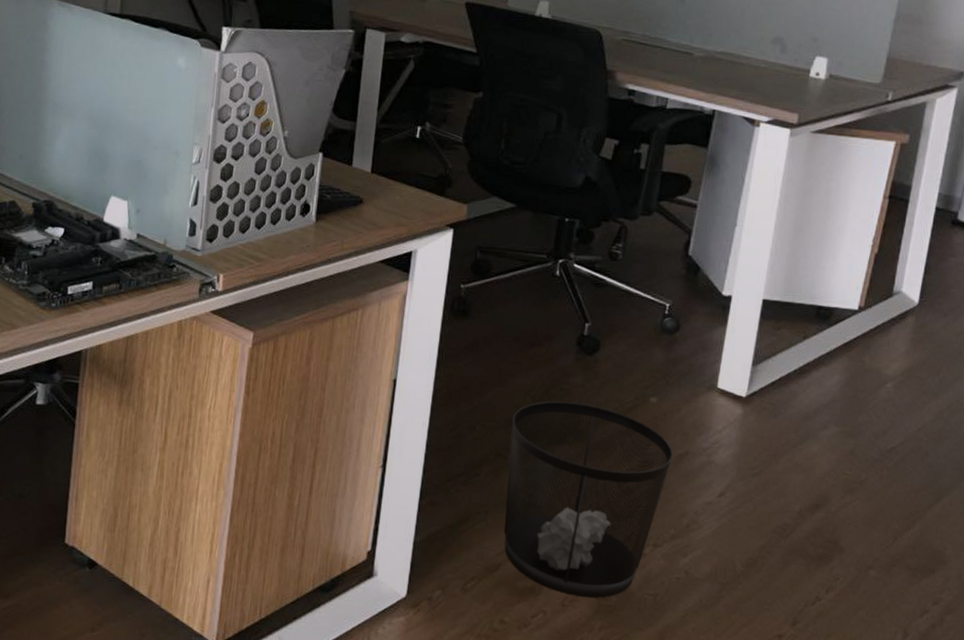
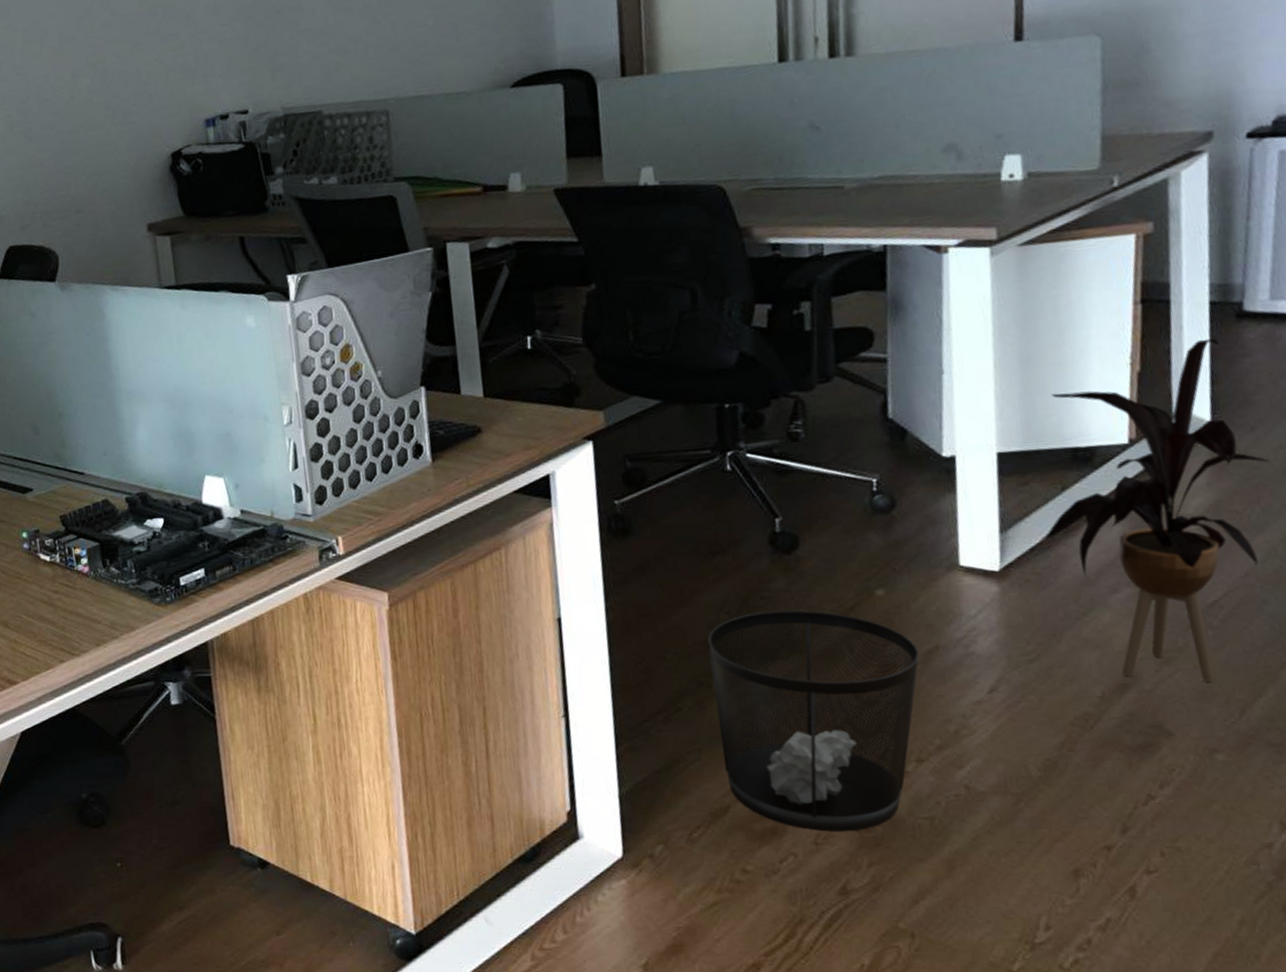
house plant: none [781,236,952,512] -> present [1041,338,1270,682]

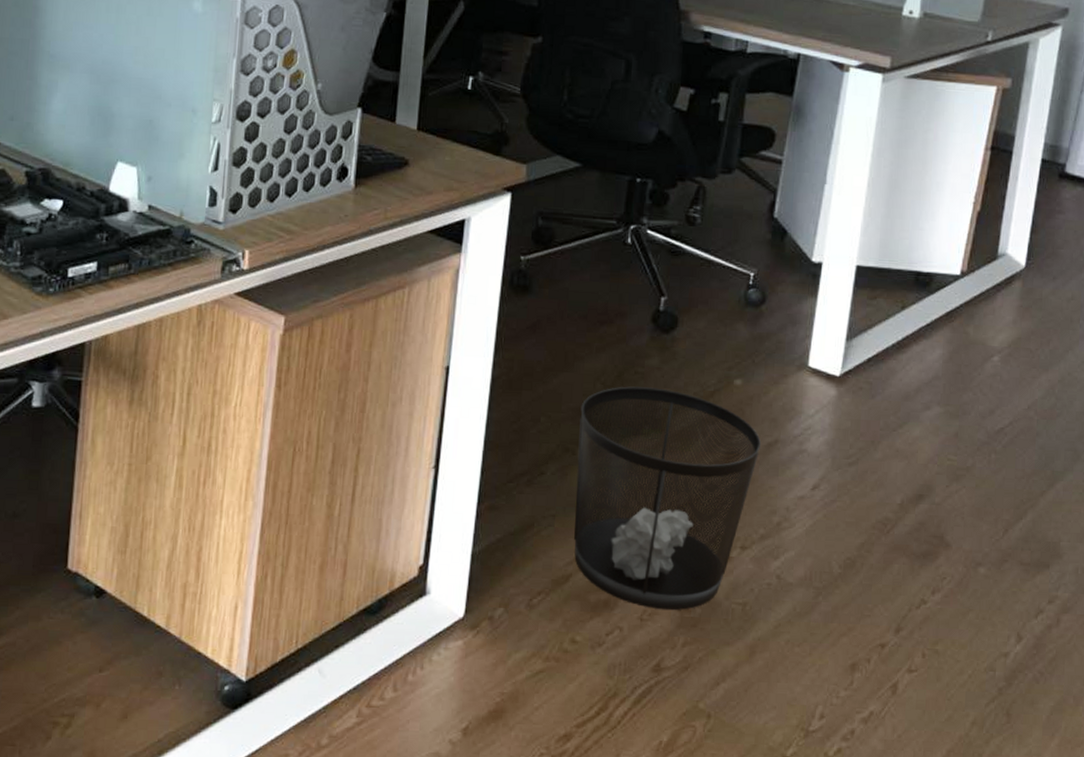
house plant: present [1041,338,1270,682] -> none [878,191,1062,501]

